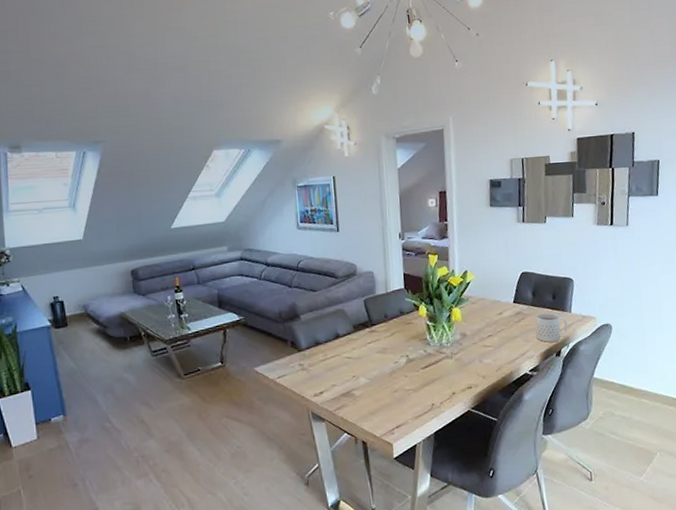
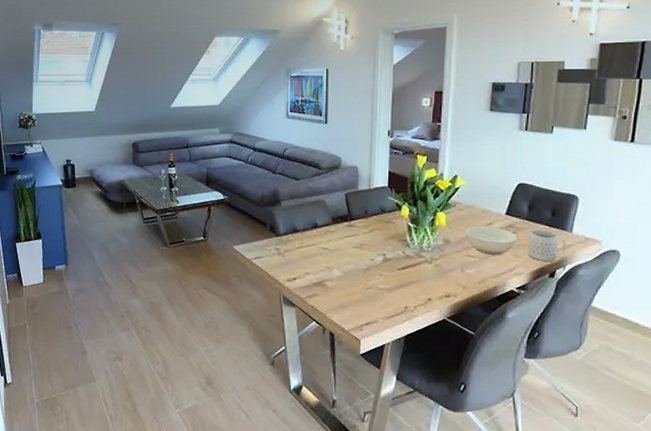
bowl: none [479,315,526,343] -> present [465,225,517,255]

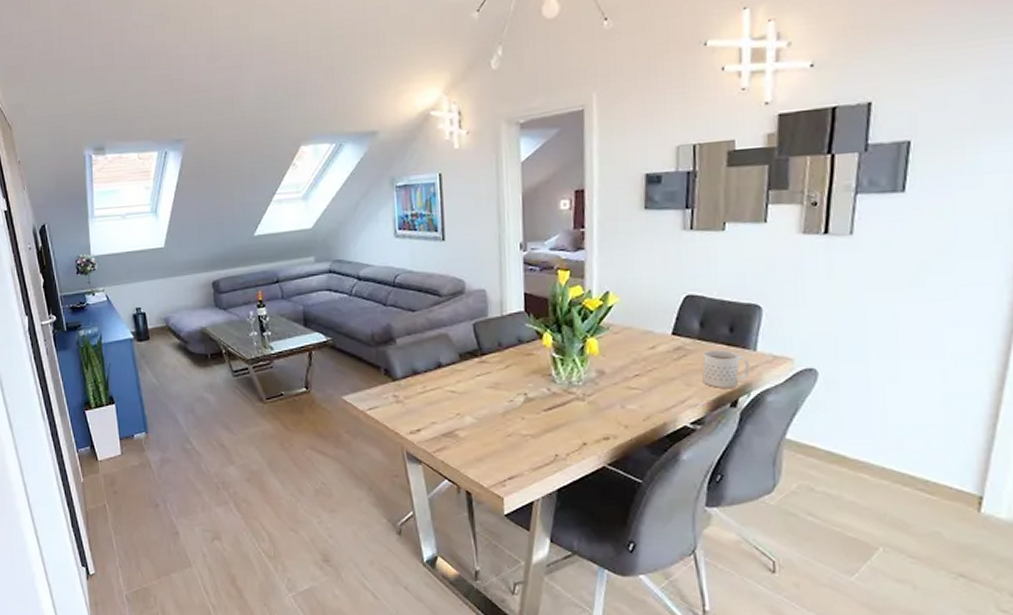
bowl: present [465,225,517,255] -> none [622,350,688,385]

